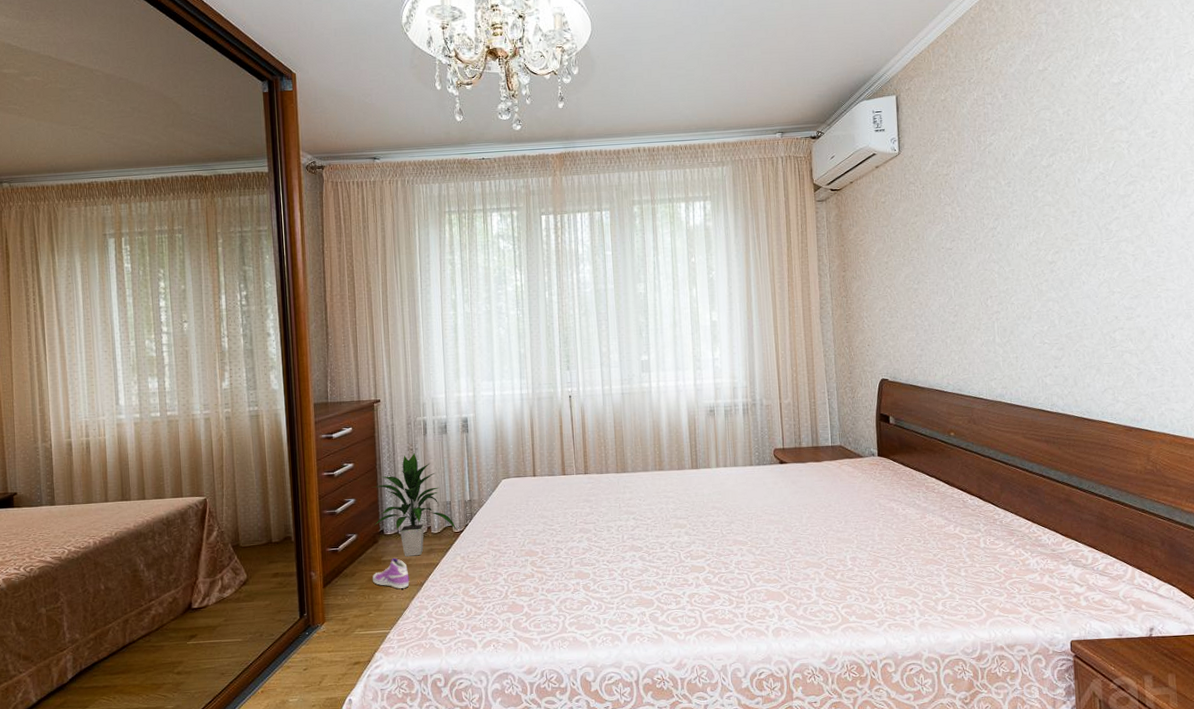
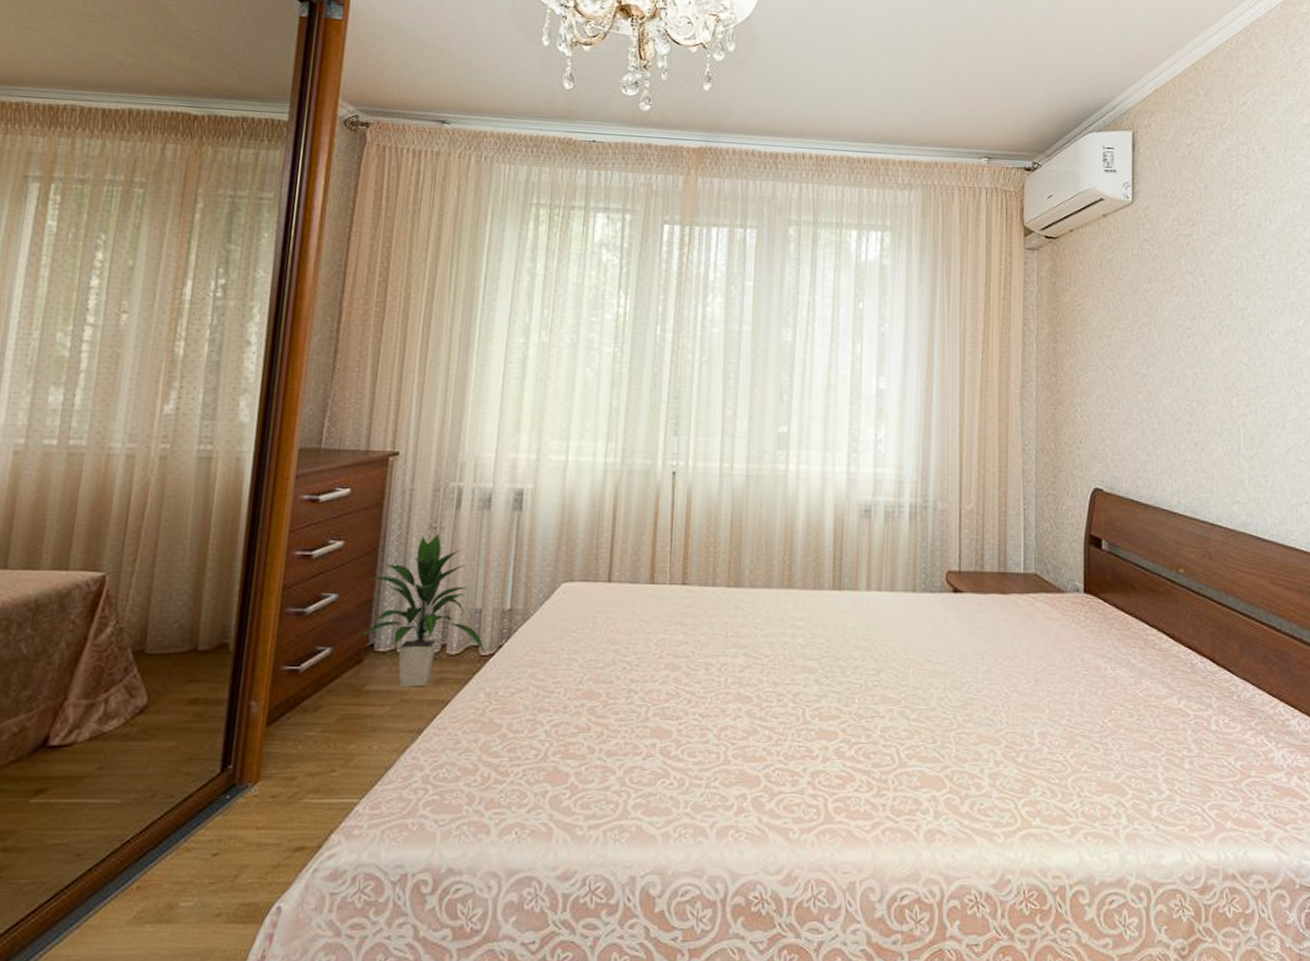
sneaker: present [372,558,410,589] -> none [345,689,403,735]

